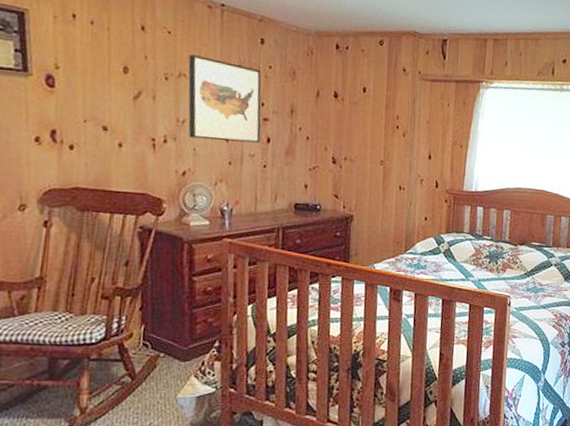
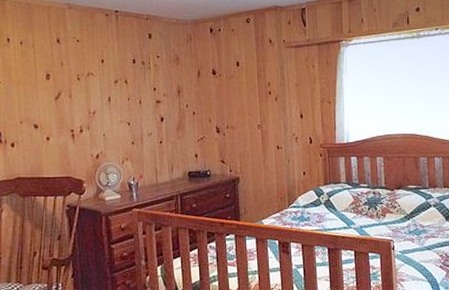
wall art: present [188,54,262,144] -> none [94,56,155,126]

